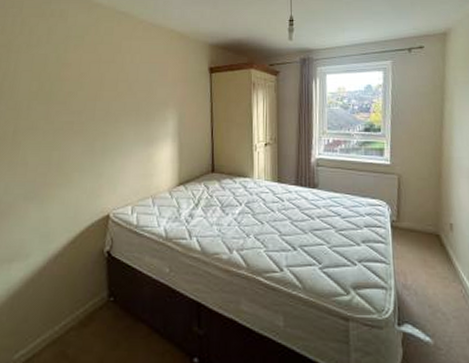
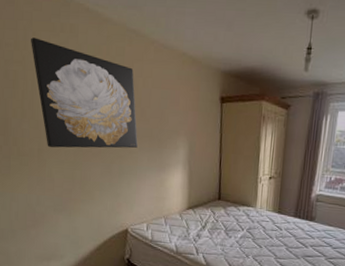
wall art: none [18,23,124,128] -> present [31,37,138,149]

